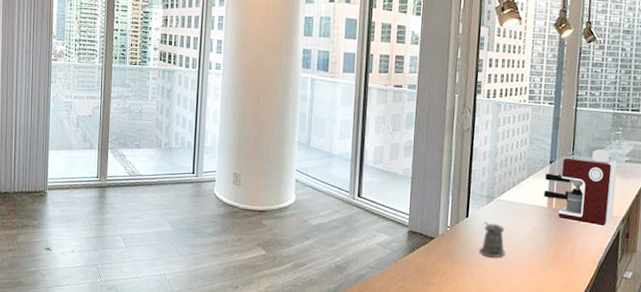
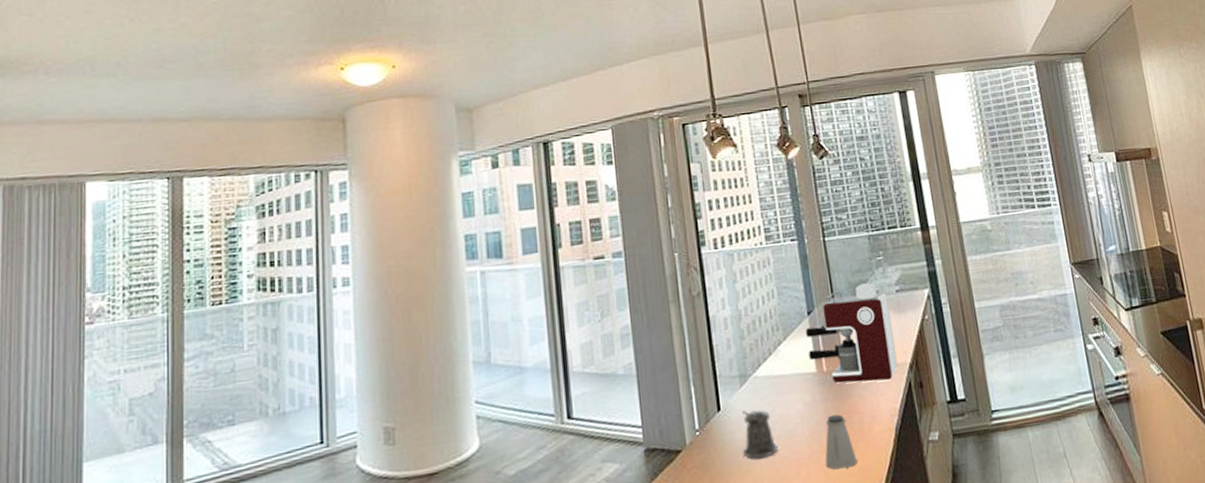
saltshaker: none [539,240,564,280] -> present [825,414,857,469]

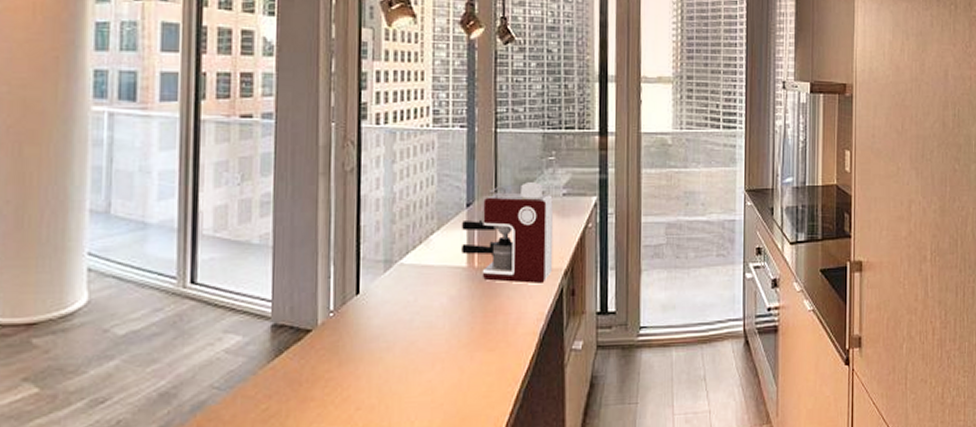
pepper shaker: present [742,409,779,459] -> none [378,297,416,348]
saltshaker: present [825,414,857,469] -> none [462,312,496,367]

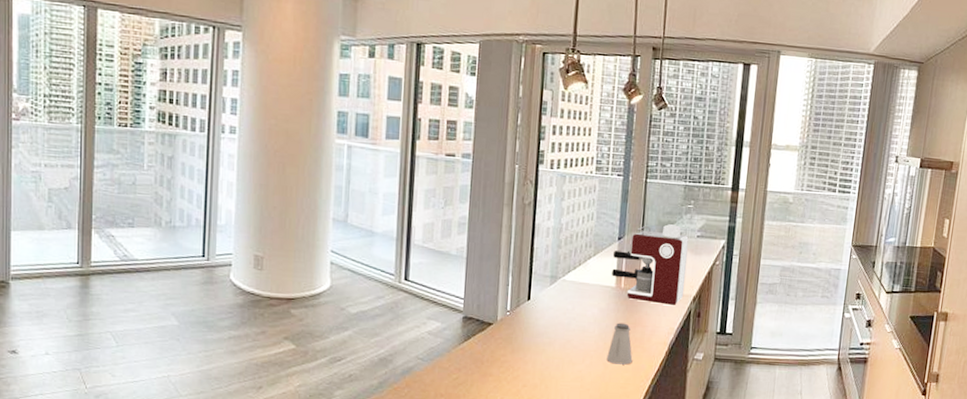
saltshaker: none [462,312,496,367] -> present [606,322,633,365]

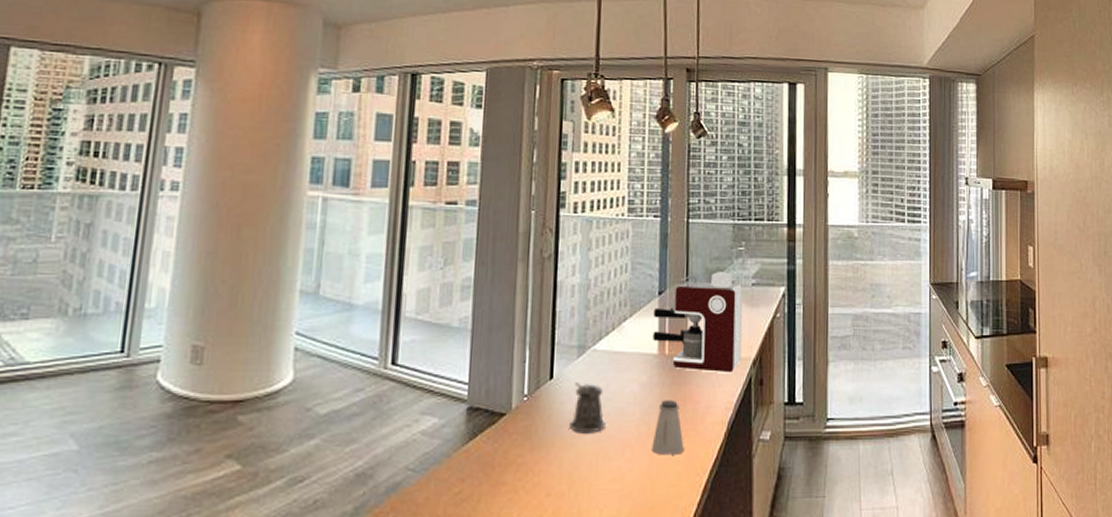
pepper shaker: none [542,304,572,343] -> present [570,382,607,434]

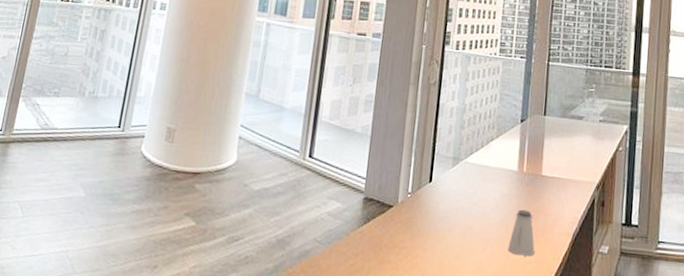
pepper shaker: present [570,382,607,434] -> none [443,187,473,230]
coffee maker: present [652,272,743,374] -> none [514,107,591,194]

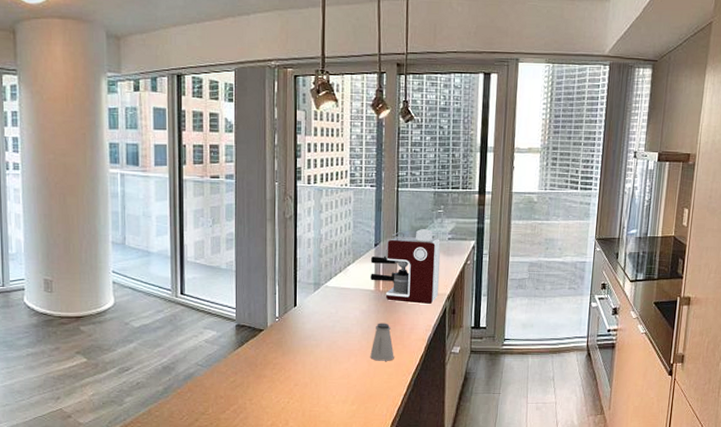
coffee maker: none [514,107,591,194] -> present [370,229,441,305]

